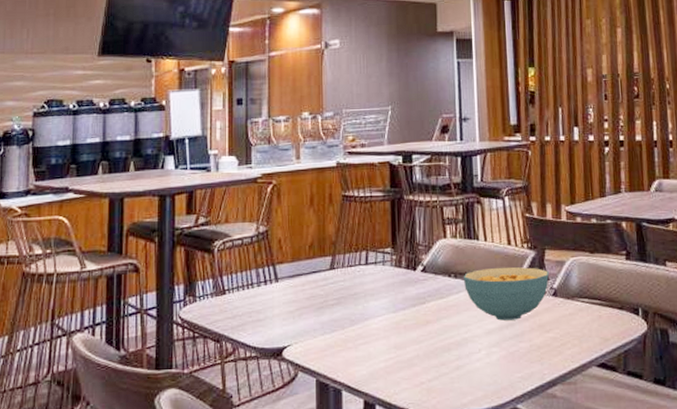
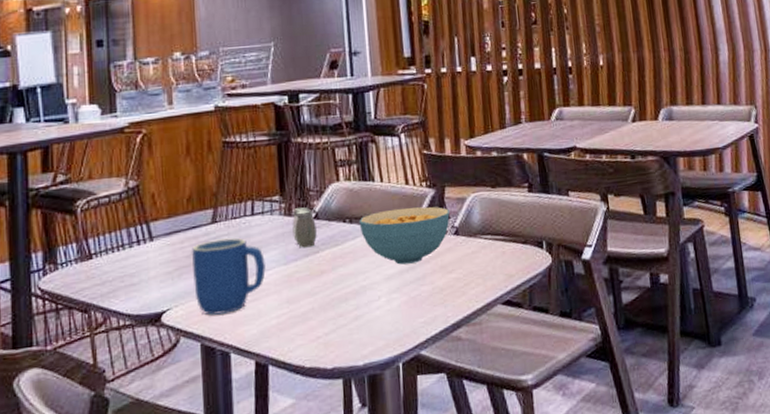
mug: none [311,284,376,354] -> present [191,238,266,315]
salt and pepper shaker: none [402,260,424,298] -> present [292,207,317,248]

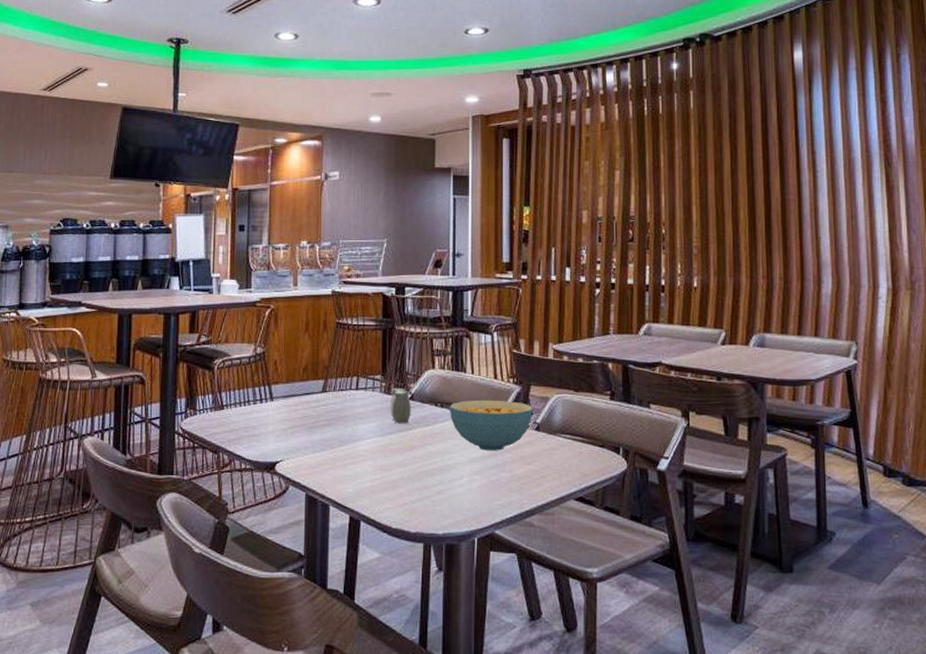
mug: present [191,238,266,315] -> none [303,407,364,471]

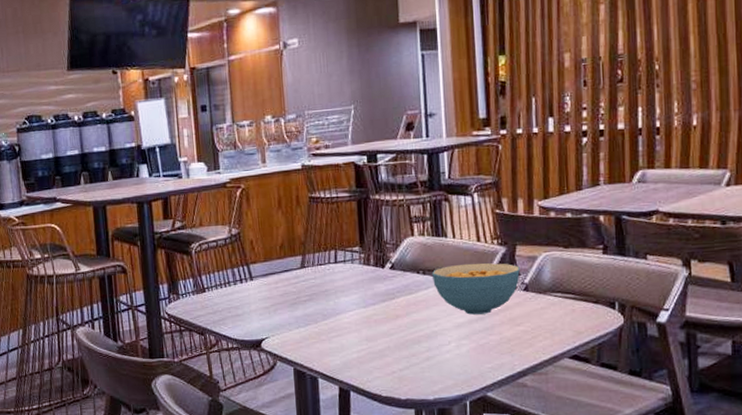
salt and pepper shaker: present [390,388,411,424] -> none [370,258,393,294]

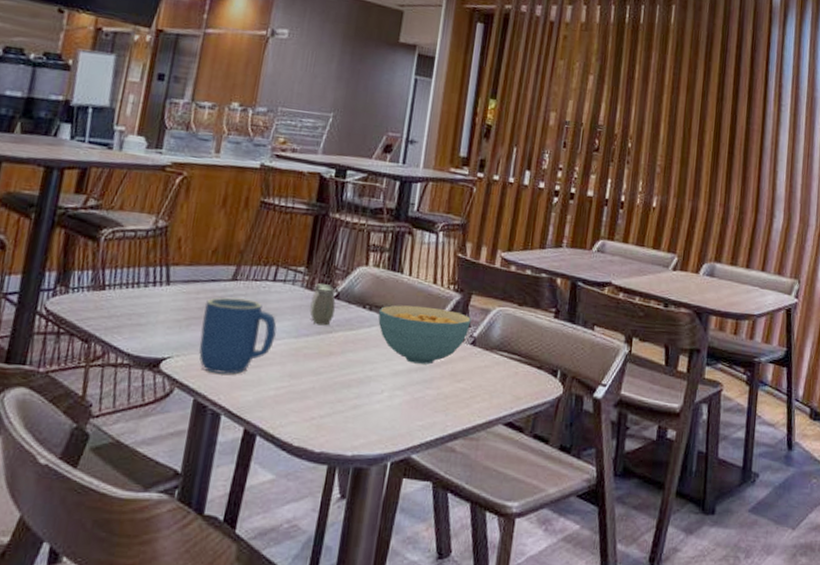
mug: none [284,281,347,345] -> present [199,297,277,374]
salt and pepper shaker: none [370,258,393,294] -> present [309,283,336,326]

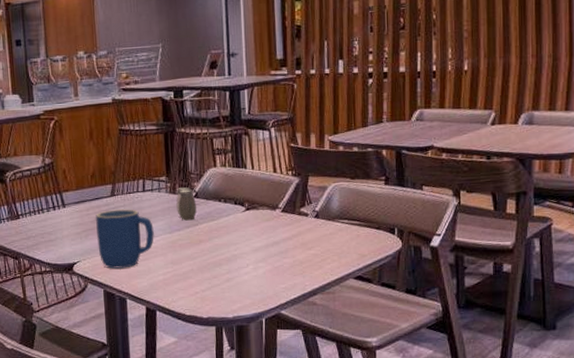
cereal bowl: present [378,305,471,365] -> none [232,192,312,240]

